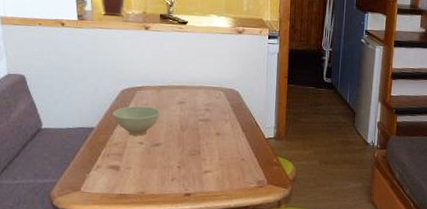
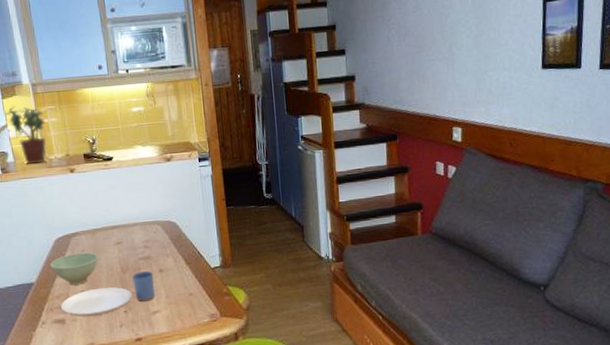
plate: none [117,141,187,167] -> present [60,287,132,317]
mug: none [190,132,211,160] -> present [132,271,155,302]

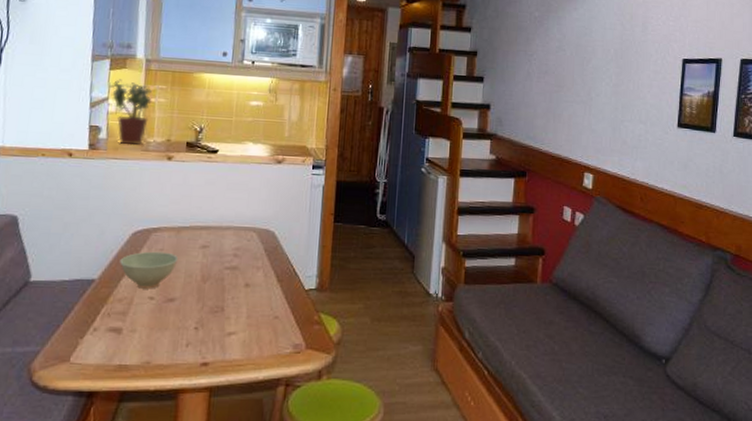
plate: present [60,287,132,317] -> none [120,295,208,328]
mug: present [132,271,155,302] -> none [212,283,238,319]

